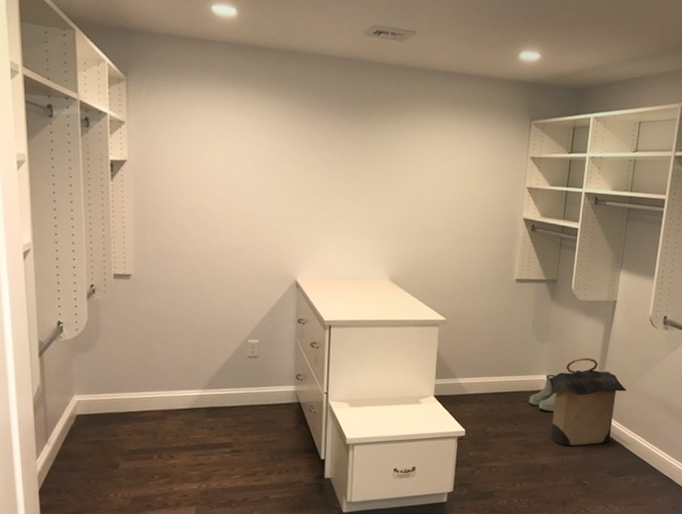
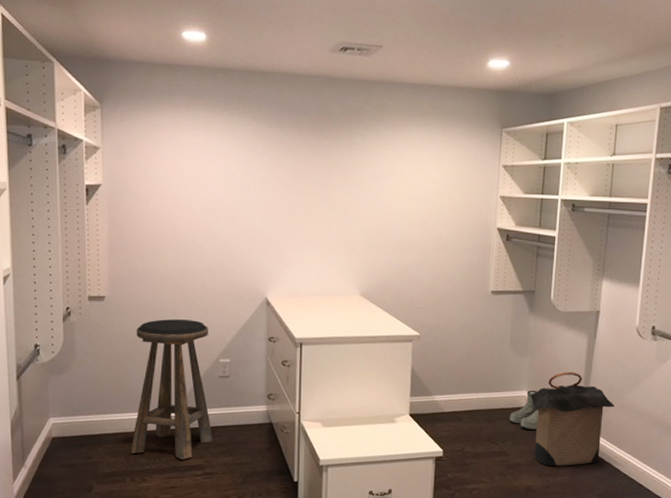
stool: none [158,299,241,438] -> present [130,319,213,460]

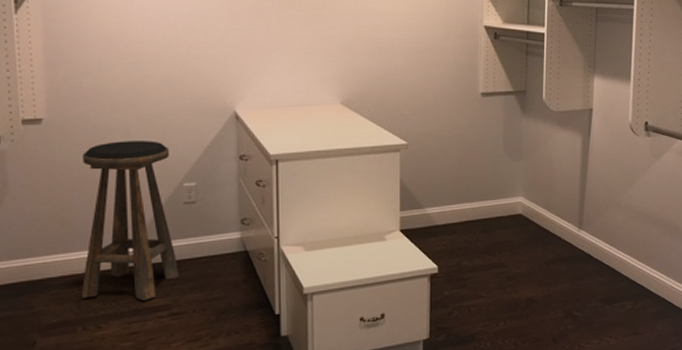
boots: present [509,390,539,429] -> none [506,195,536,237]
laundry hamper: present [530,371,615,466] -> none [526,173,612,274]

